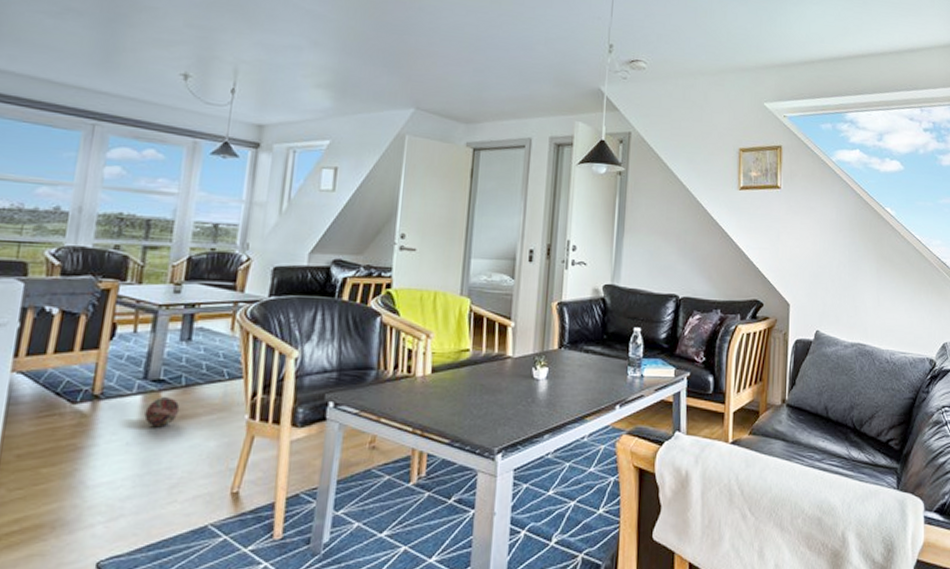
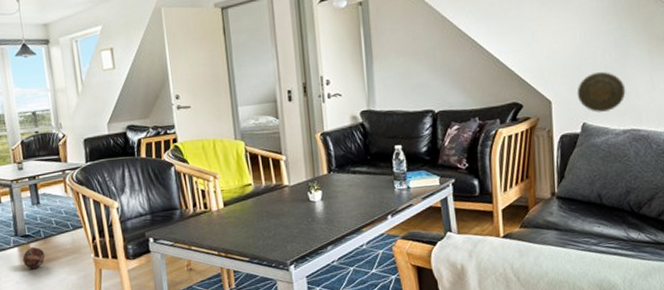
decorative plate: none [813,281,856,322] -> present [577,71,626,112]

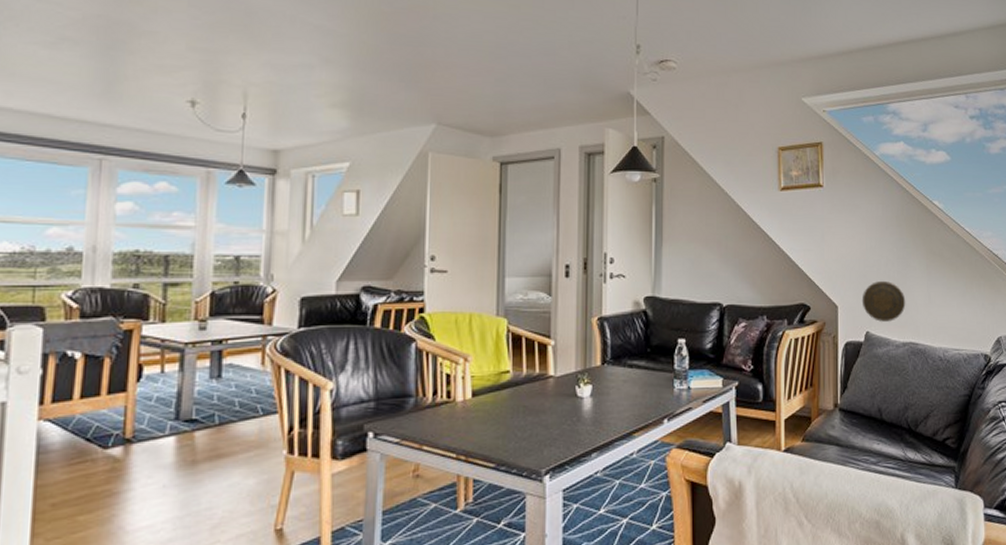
decorative ball: present [22,247,46,269] -> none [179,437,216,467]

